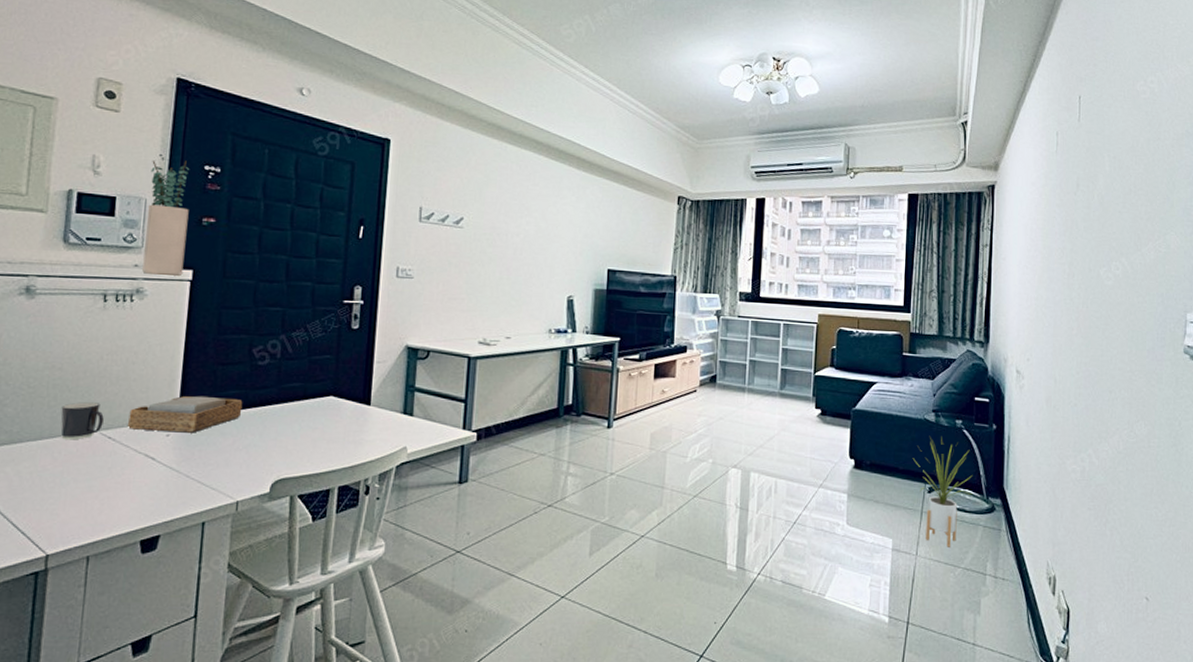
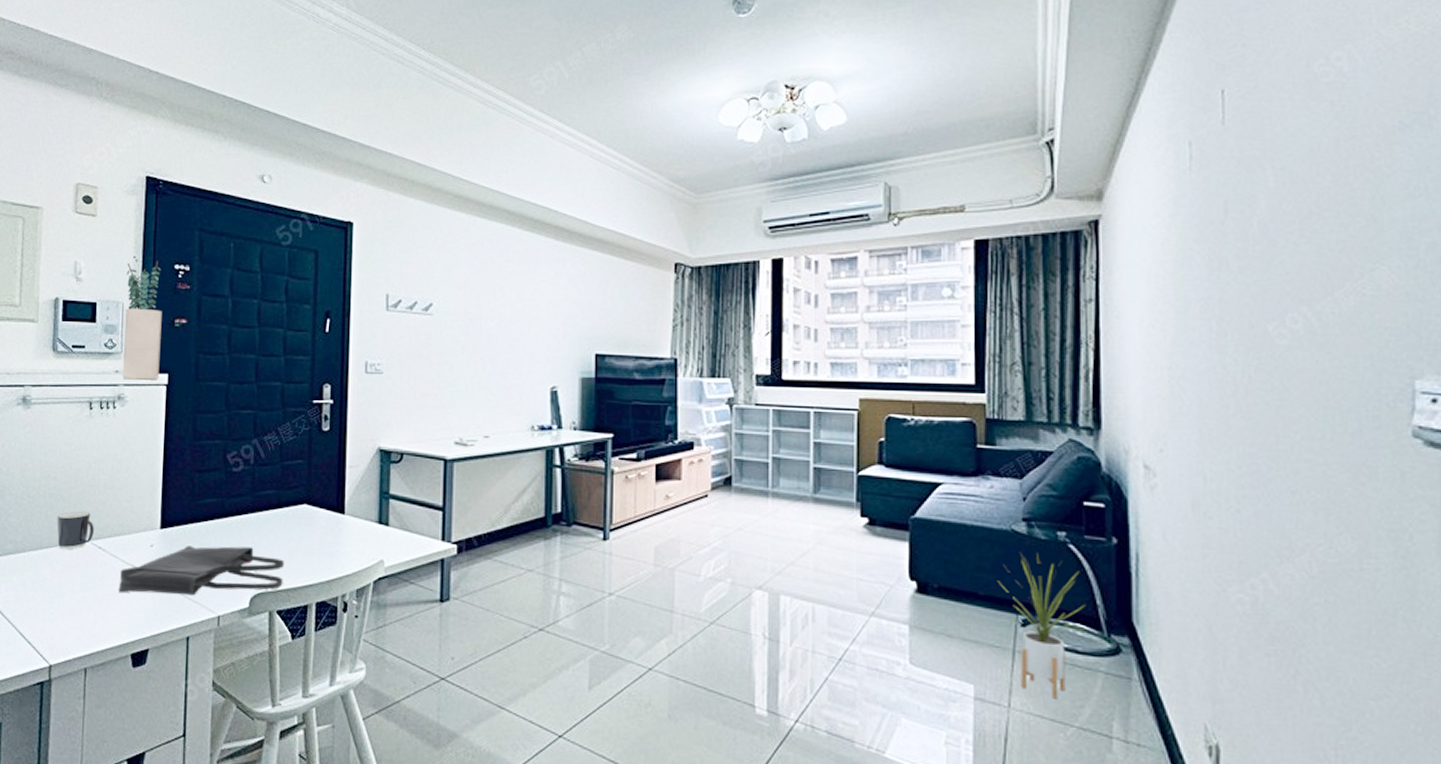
napkin holder: present [128,396,243,433] -> none [116,504,220,544]
tote bag: none [128,435,308,483] -> present [118,545,284,596]

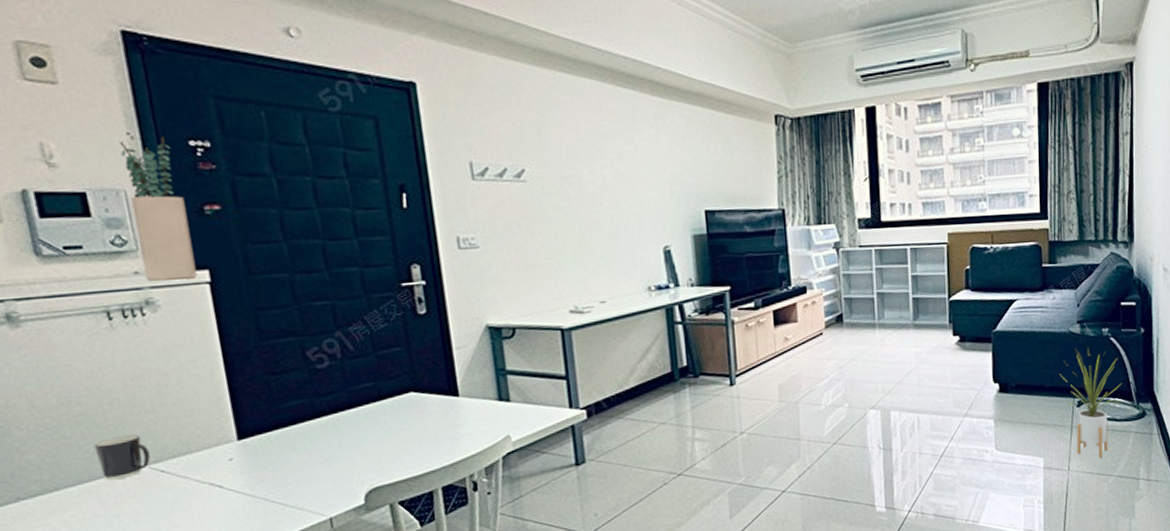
tote bag: present [118,545,284,596] -> none [196,444,401,515]

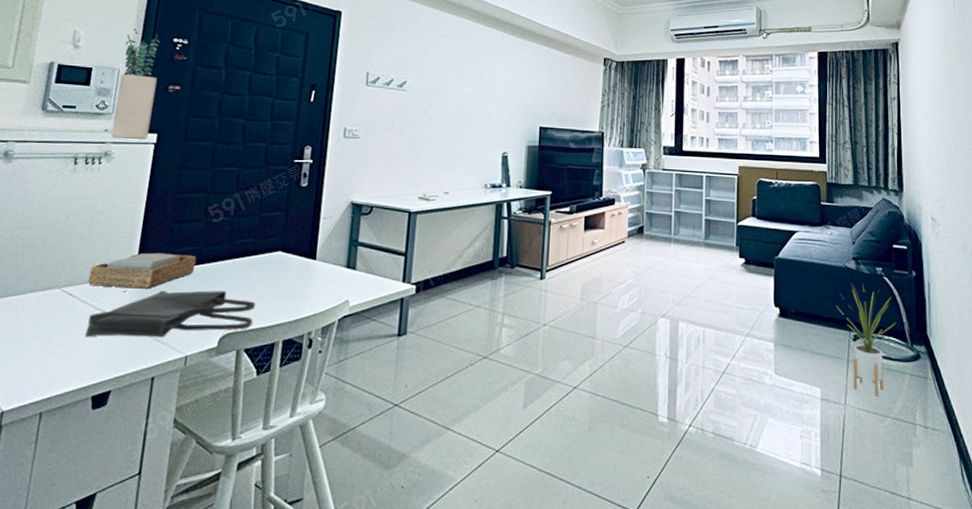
mug: present [94,435,151,481] -> none [25,260,66,297]
napkin holder: none [177,409,311,459] -> present [88,252,197,289]
tote bag: none [196,444,401,515] -> present [85,290,255,338]

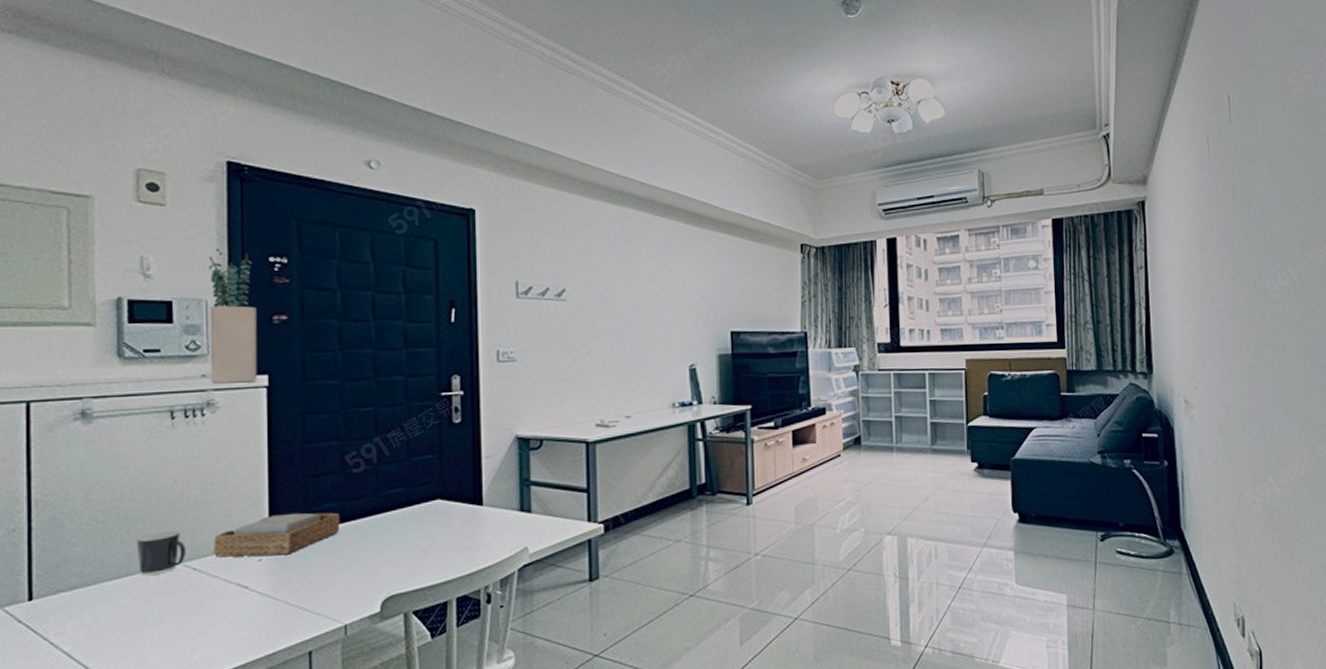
mug: none [25,260,66,297] -> present [136,532,186,576]
tote bag: present [85,290,255,338] -> none [221,549,418,616]
house plant: present [836,284,898,396] -> none [1080,480,1150,598]

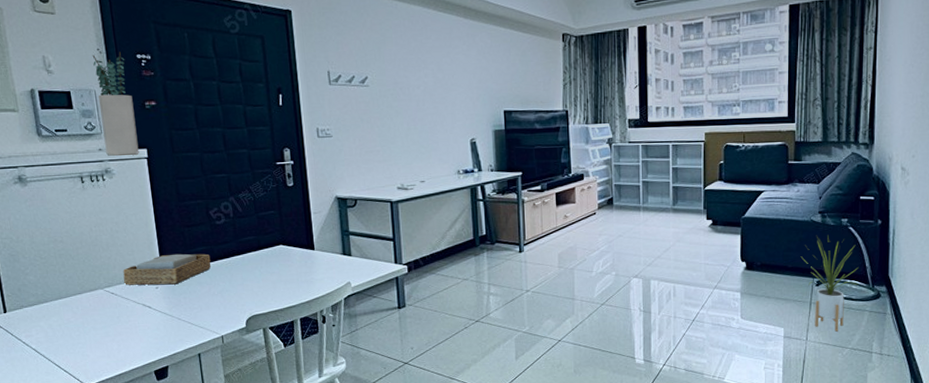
mug: present [136,532,186,576] -> none [70,266,105,298]
house plant: none [1080,480,1150,598] -> present [800,235,860,332]

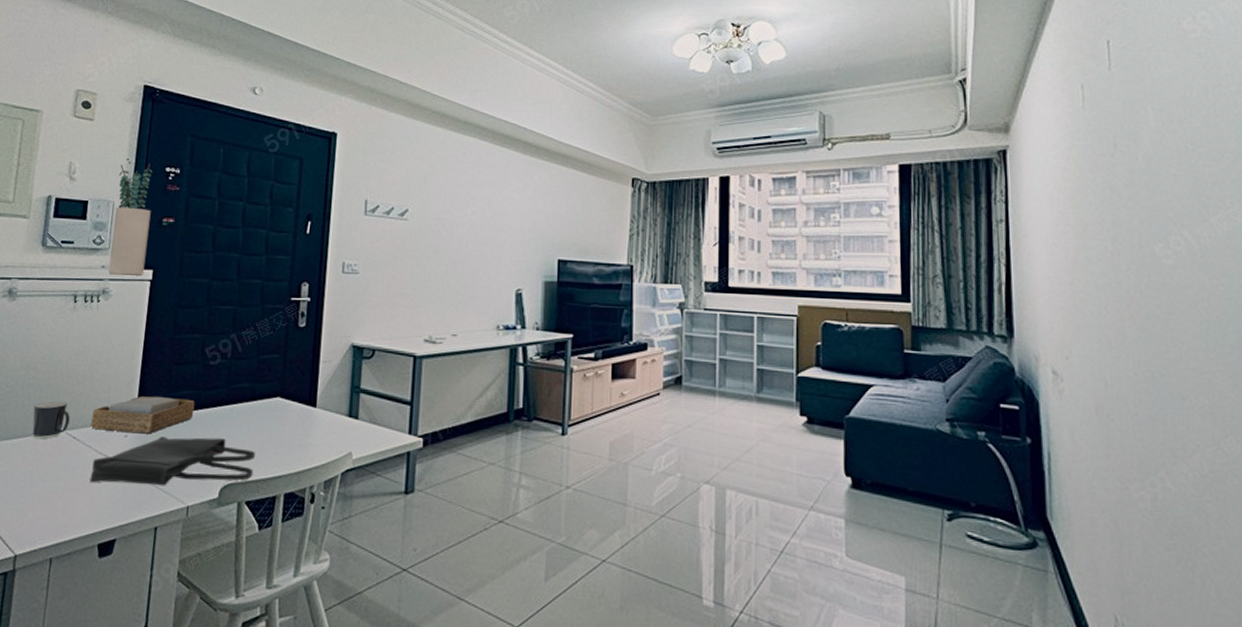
mug: none [70,266,105,298] -> present [32,401,70,440]
tote bag: none [134,282,272,327] -> present [89,436,255,486]
house plant: present [800,235,860,332] -> none [924,452,1007,591]

